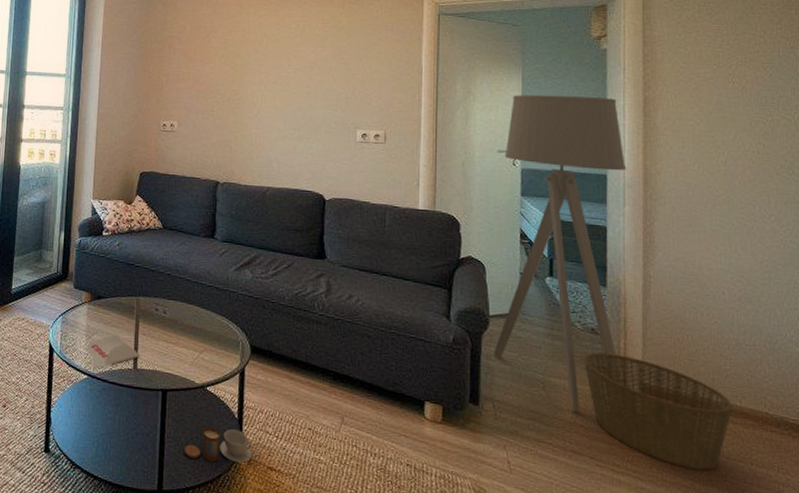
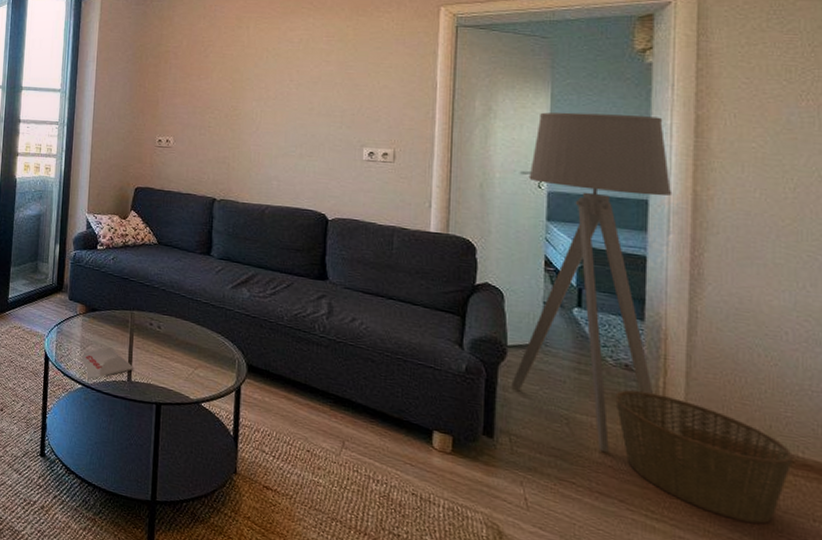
candle: present [183,427,220,462] -> none [177,442,215,478]
teacup: present [220,429,253,463] -> none [214,446,248,480]

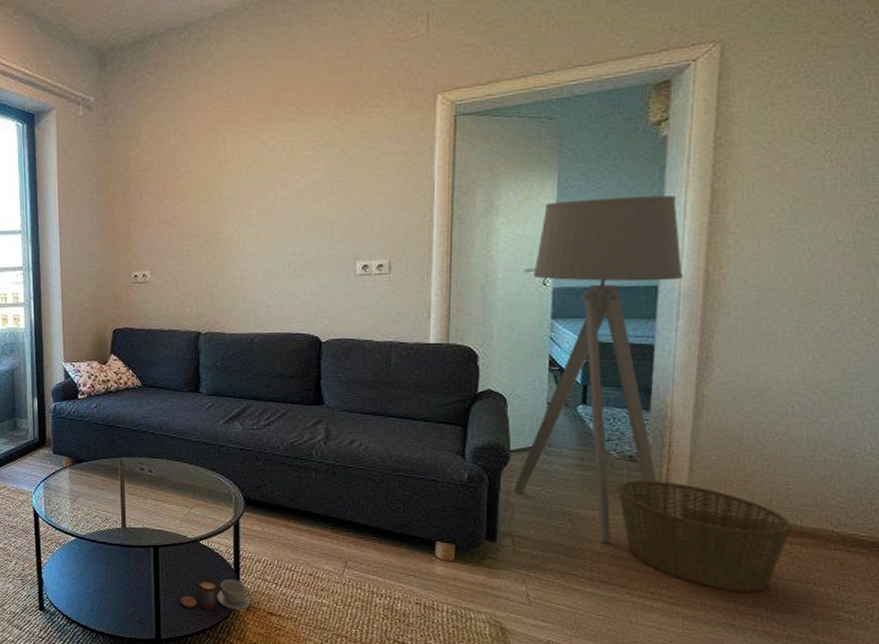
magazine: present [71,347,134,384] -> none [63,497,128,536]
candle: none [177,442,215,478] -> present [179,578,217,611]
teacup: none [214,446,248,480] -> present [217,579,251,610]

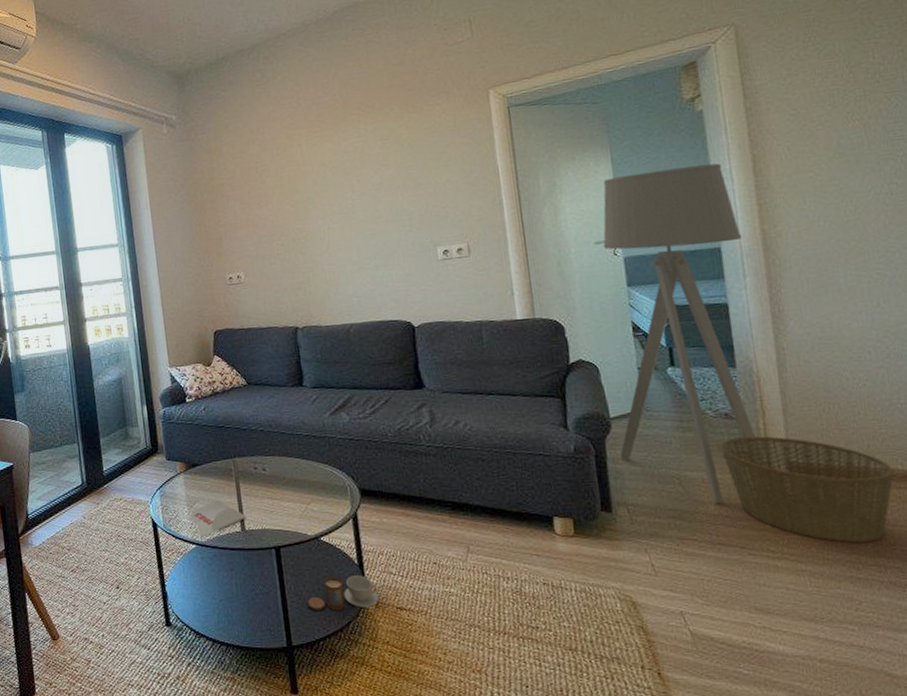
magazine: none [63,497,128,536] -> present [183,500,247,545]

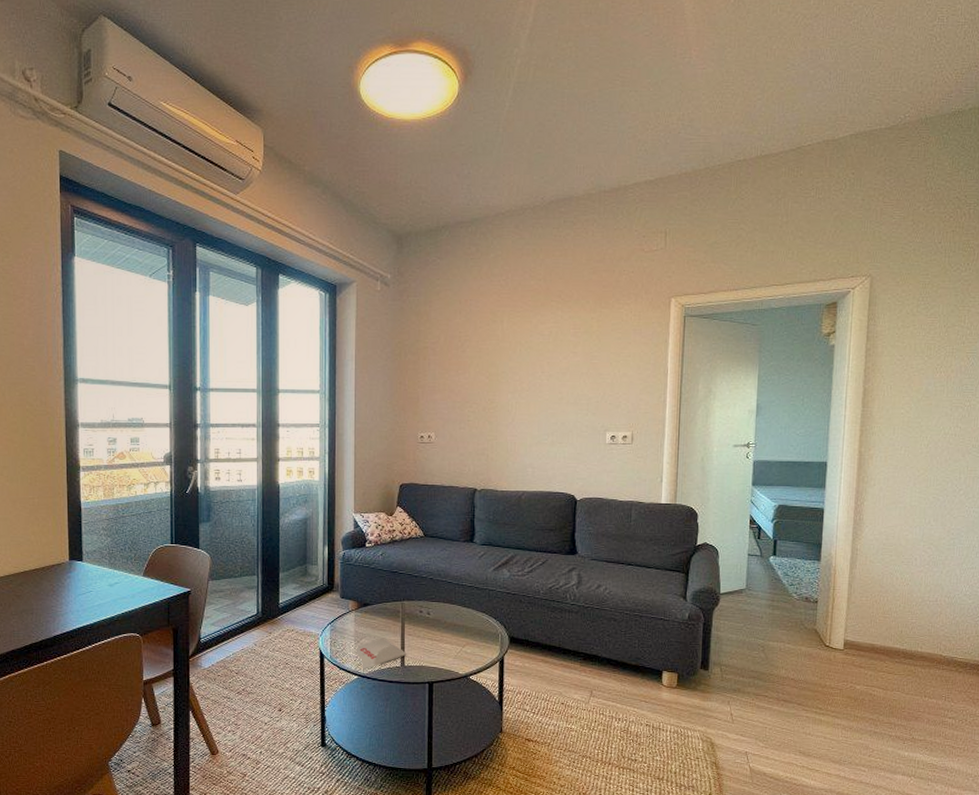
candle: present [307,576,345,612] -> none [450,710,483,740]
teacup: present [344,575,379,607] -> none [483,710,512,738]
floor lamp: present [603,163,769,504] -> none [722,391,845,669]
basket: present [720,436,895,544] -> none [798,618,915,706]

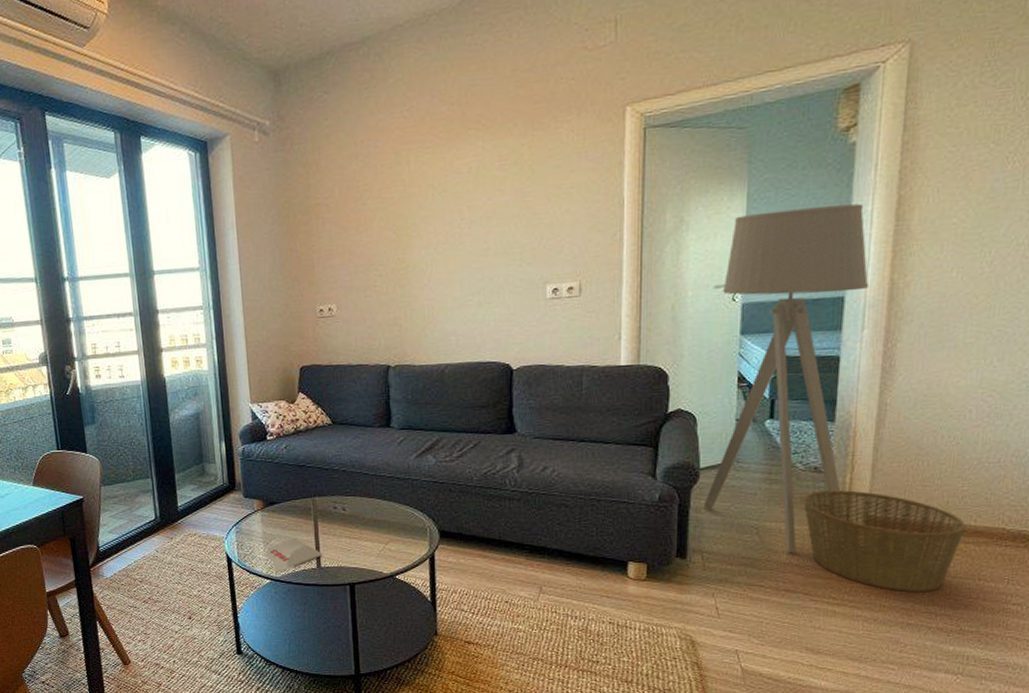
floor lamp: none [722,391,845,669] -> present [703,203,870,553]
basket: none [798,618,915,706] -> present [803,490,966,593]

